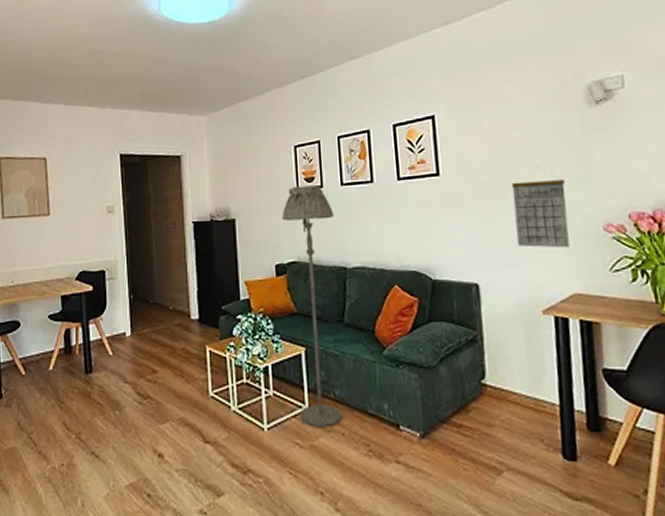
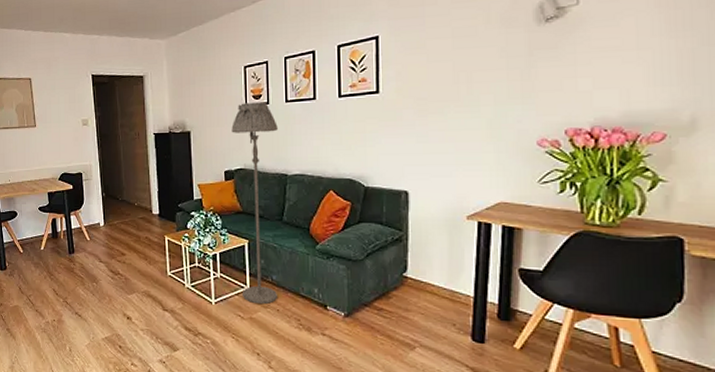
calendar: present [511,170,570,248] -> none [448,87,504,161]

